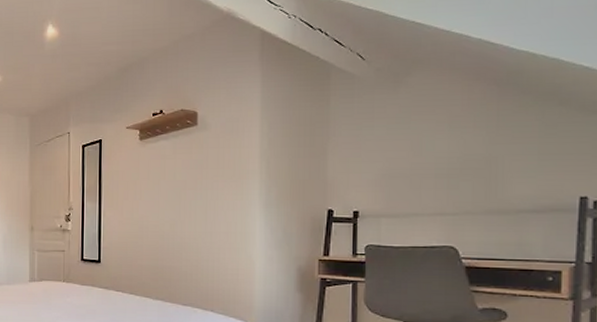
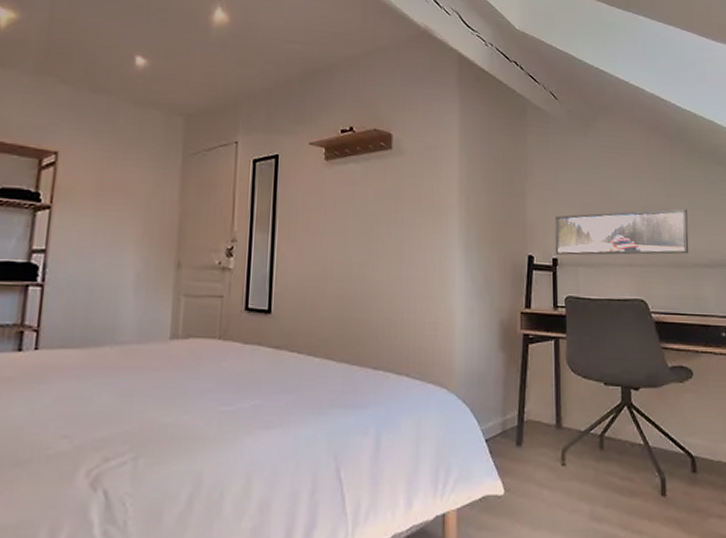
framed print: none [356,156,515,208] -> present [554,209,689,255]

